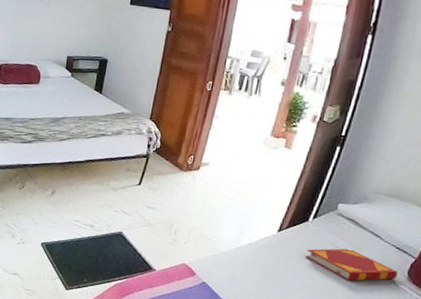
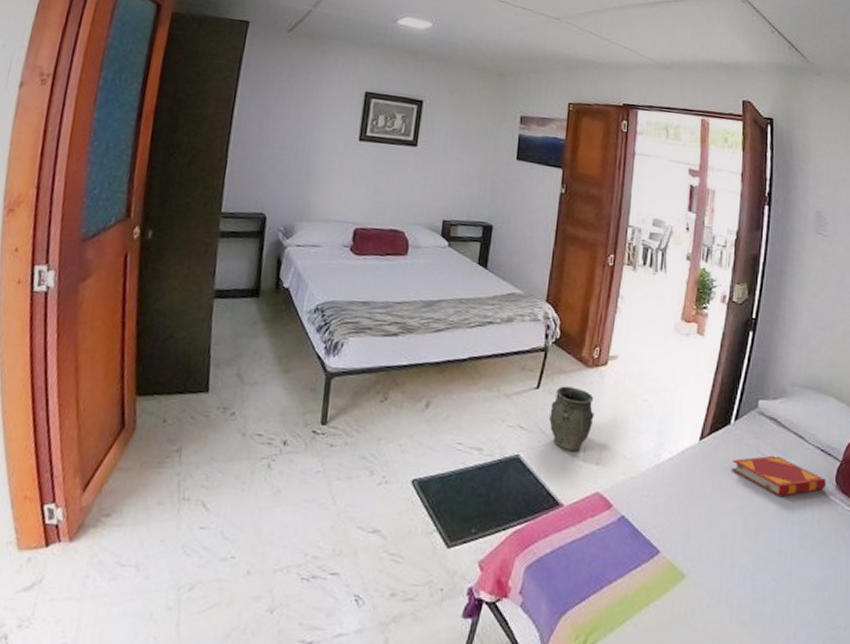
vase: none [147,184,186,232] -> present [549,386,594,451]

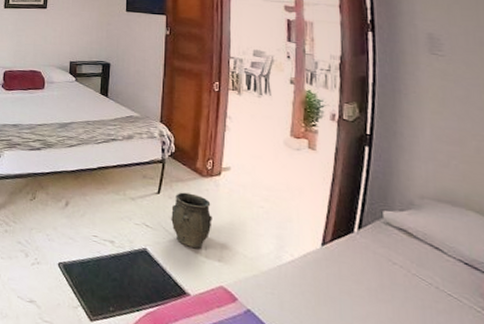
hardback book: present [731,455,826,497] -> none [359,265,475,307]

